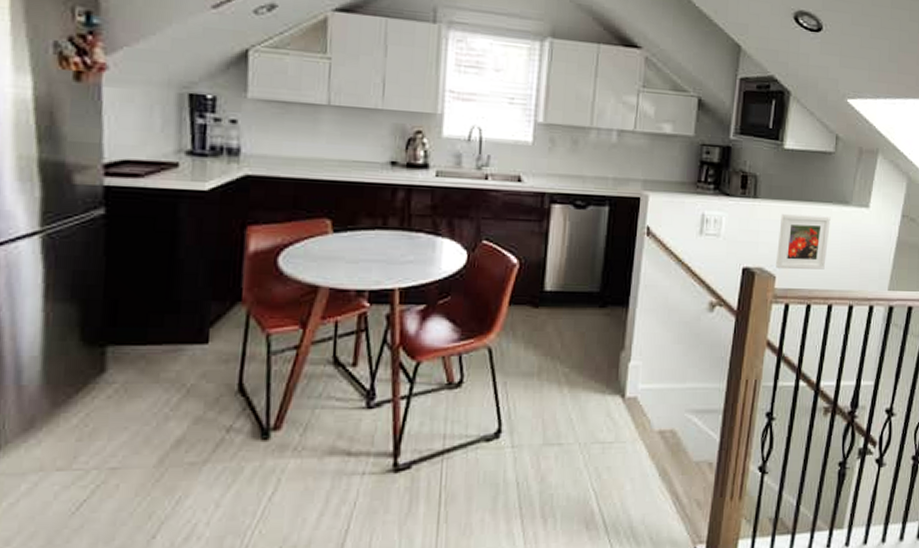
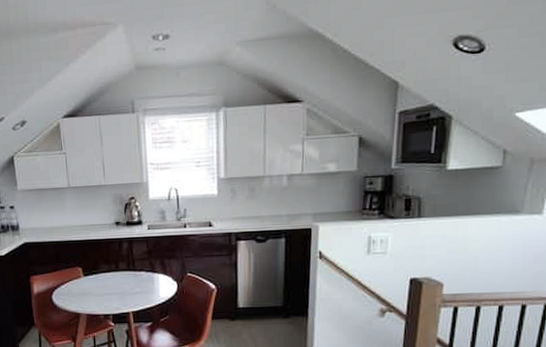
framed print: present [776,214,831,270] -> none [443,226,500,278]

